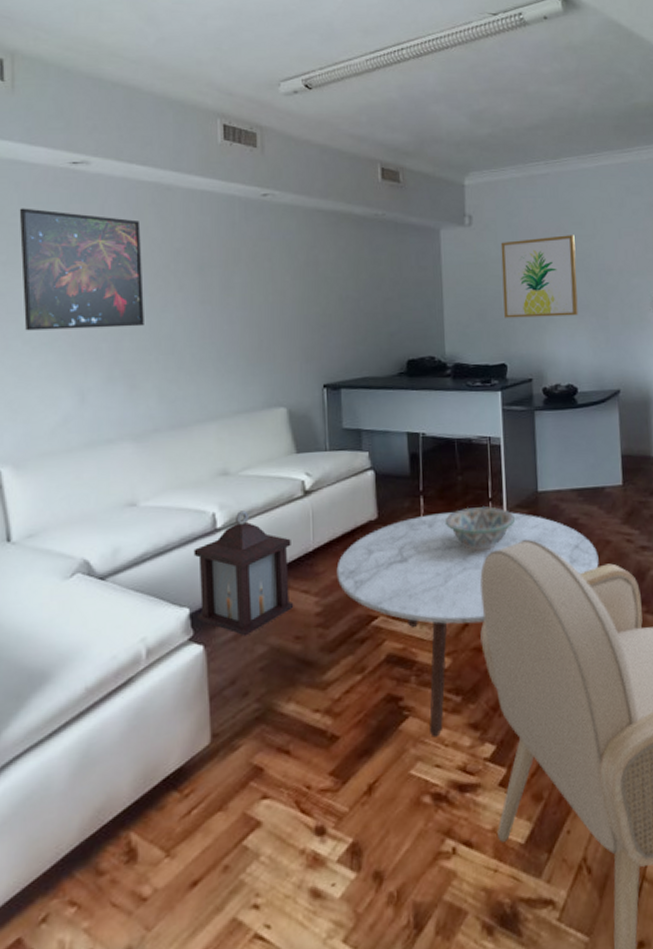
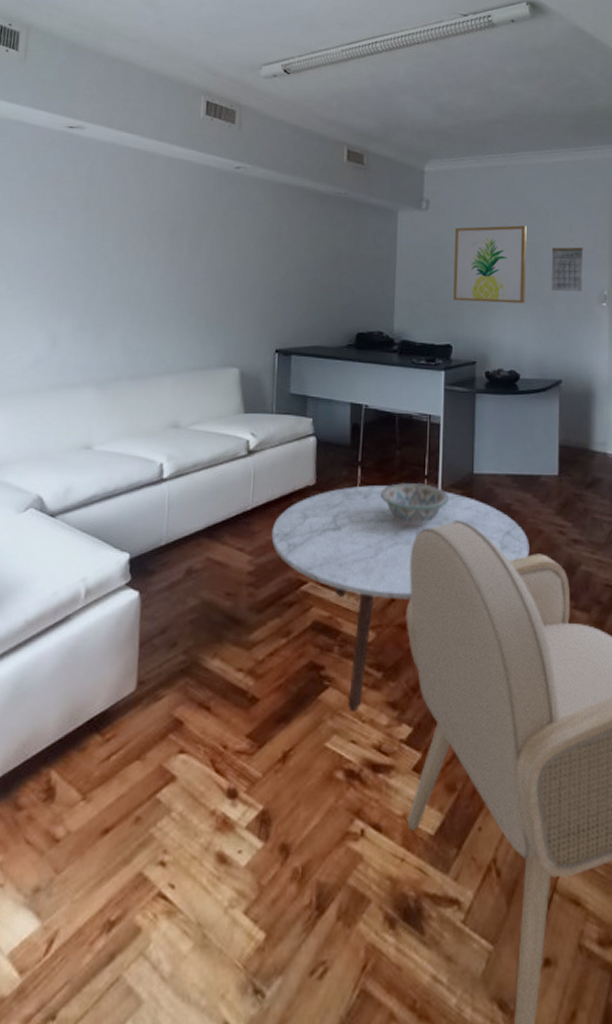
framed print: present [19,208,144,331] -> none [10,164,123,281]
lantern: present [193,510,294,636] -> none [136,464,231,587]
calendar: none [601,252,635,300] -> present [551,246,584,292]

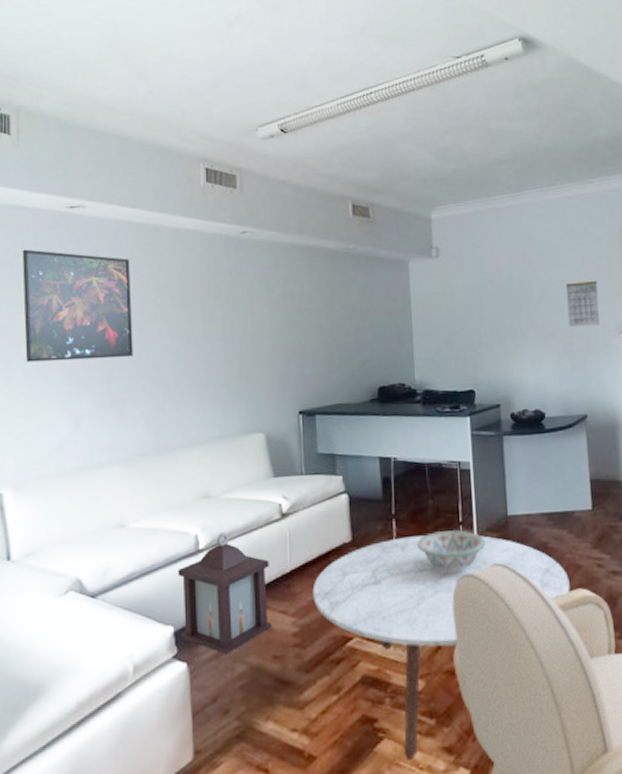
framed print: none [10,164,123,281] -> present [22,249,133,362]
lantern: none [136,464,231,587] -> present [178,532,272,655]
wall art: present [453,225,527,304] -> none [467,264,544,346]

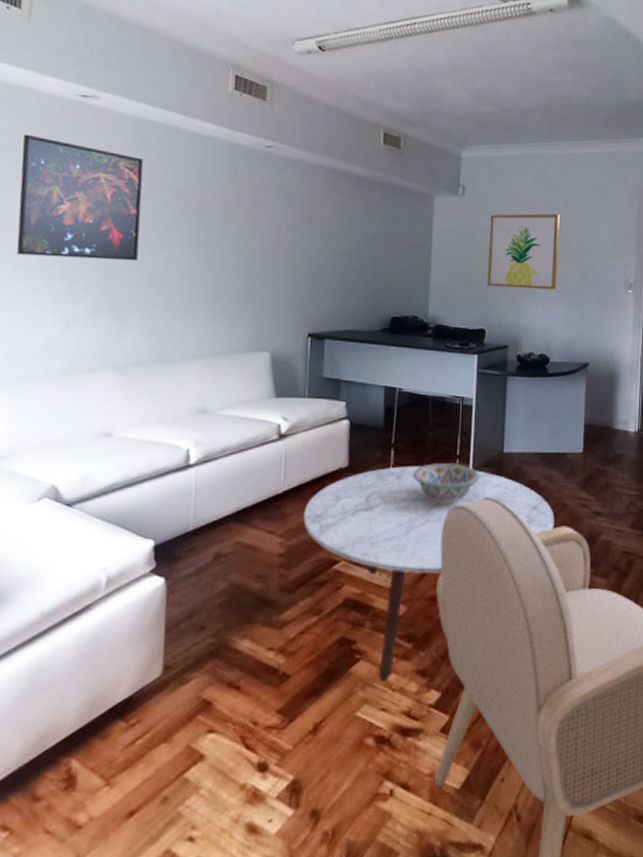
lantern: present [178,532,272,655] -> none [161,449,262,572]
wall art: none [467,264,544,346] -> present [487,213,560,290]
calendar: present [565,280,600,326] -> none [581,236,613,279]

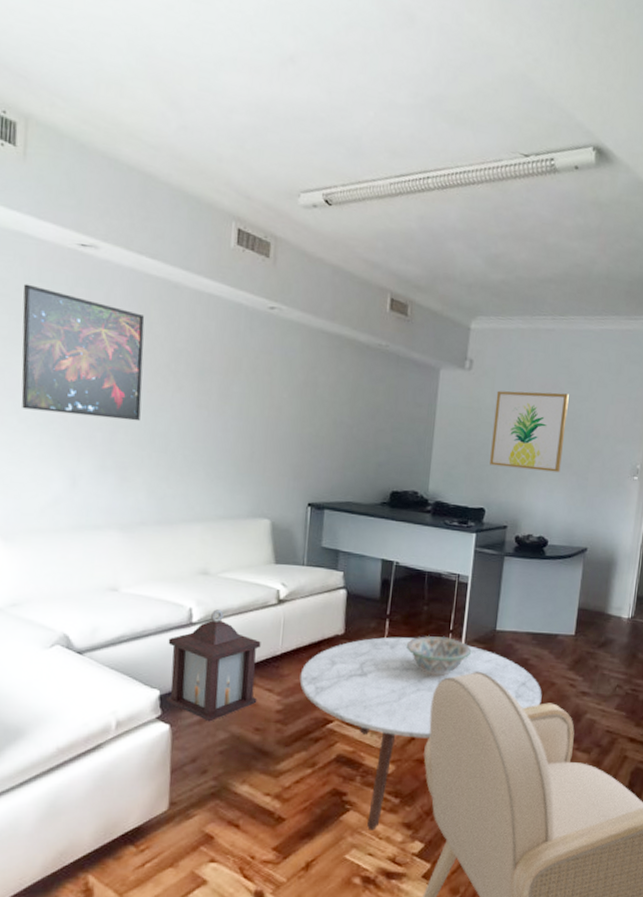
lantern: none [161,449,262,572] -> present [166,609,261,722]

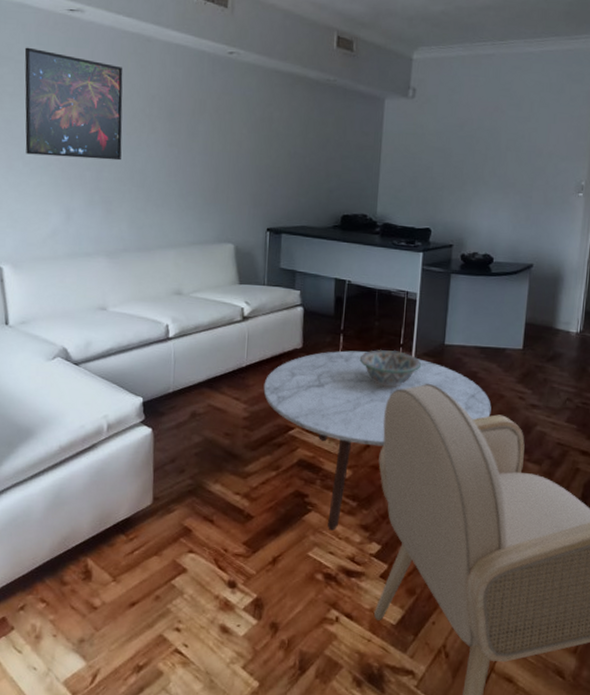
lantern: present [166,609,261,722] -> none [148,326,228,427]
wall art: present [490,390,569,473] -> none [434,115,511,192]

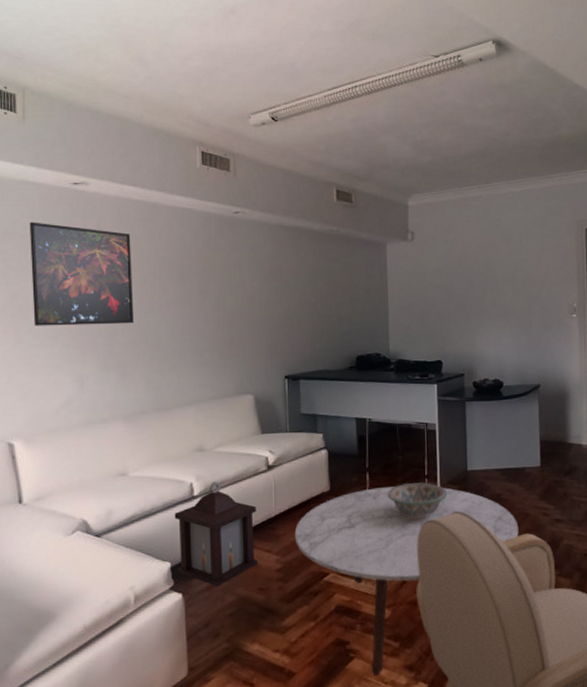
lantern: none [148,326,228,427] -> present [174,481,258,587]

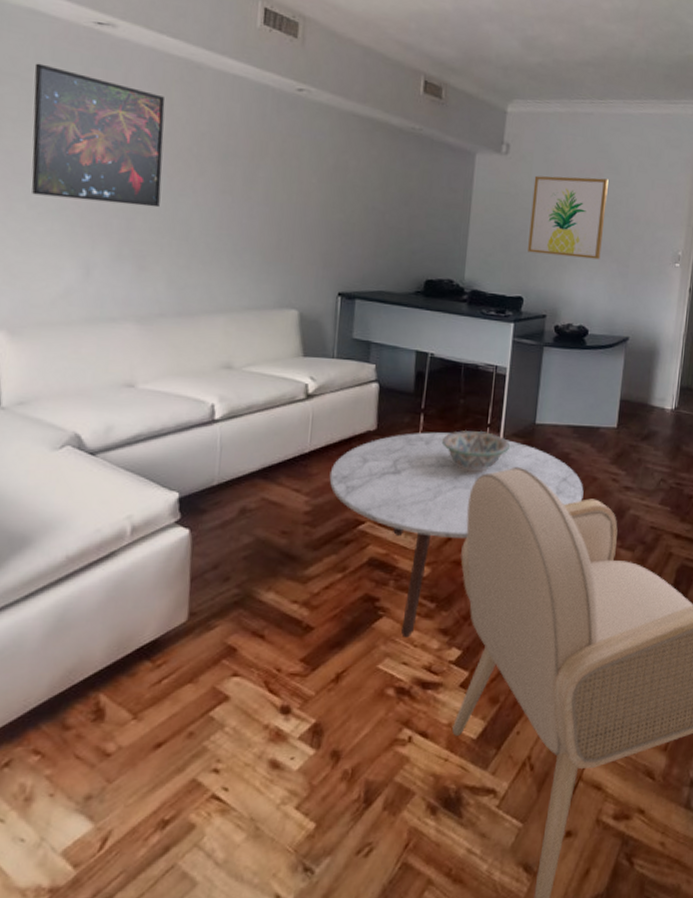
lantern: present [174,481,258,587] -> none [186,405,288,525]
wall art: none [438,250,505,321] -> present [528,175,609,260]

